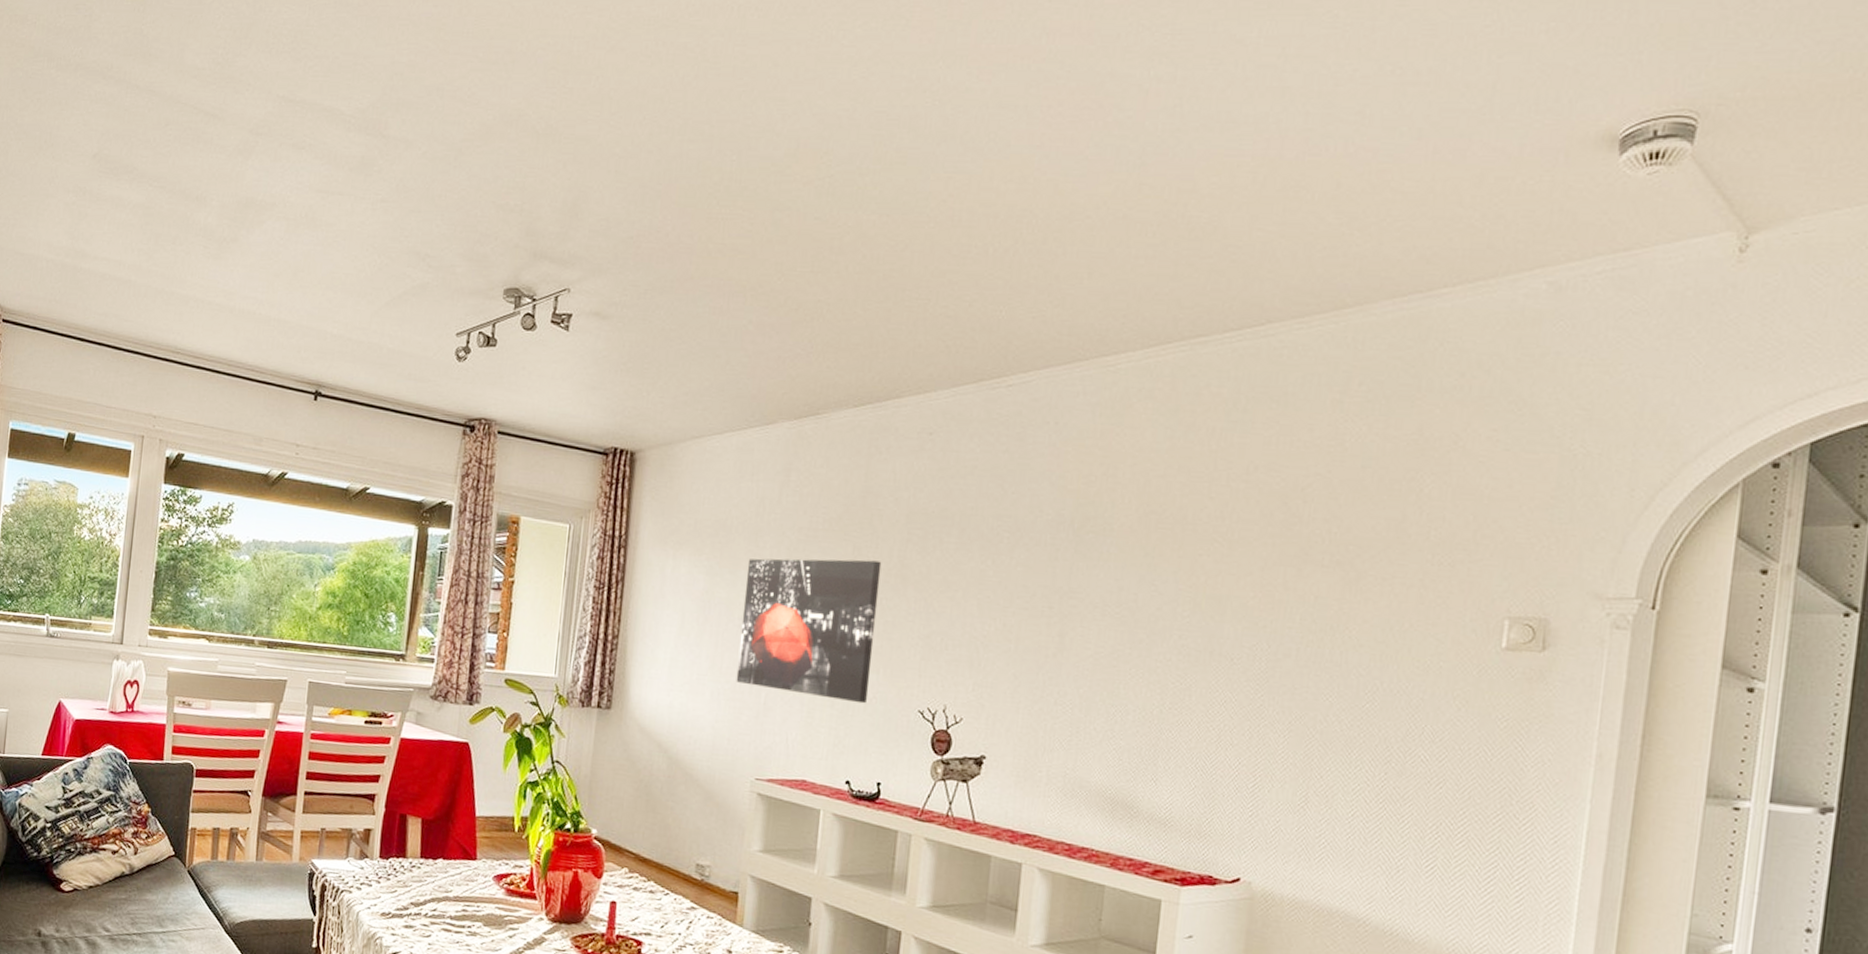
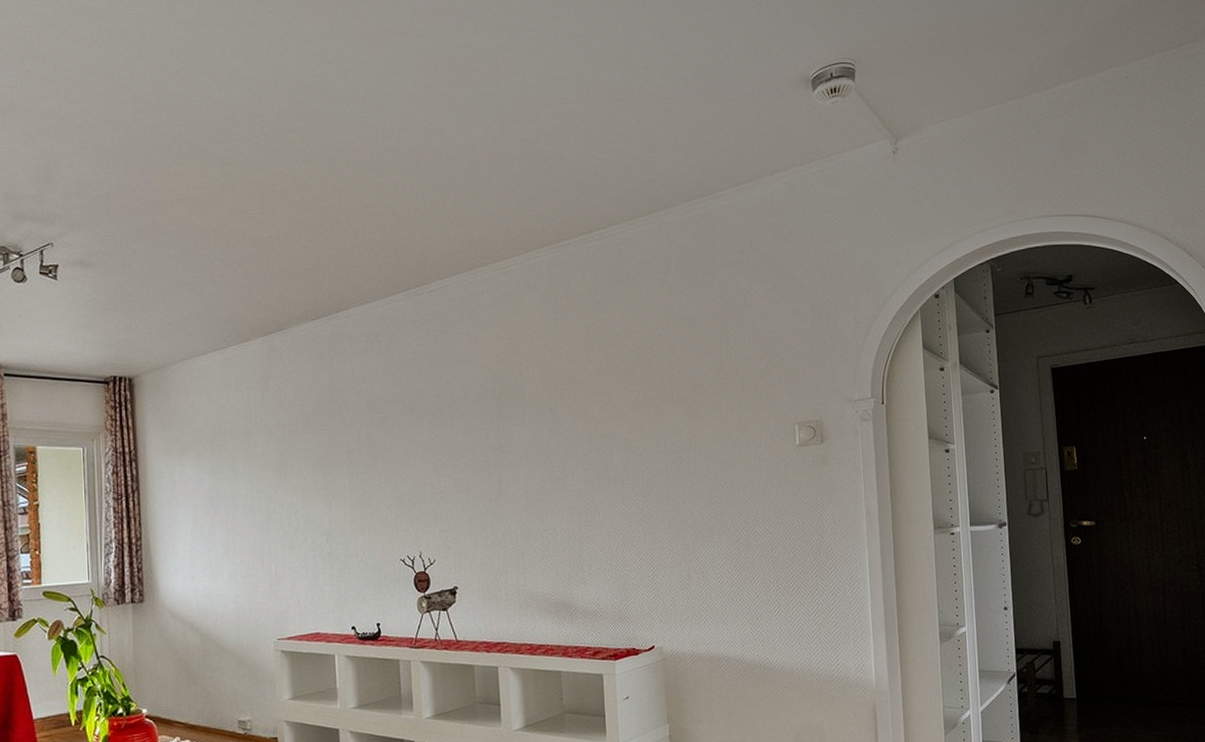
wall art: present [736,558,882,704] -> none [244,443,359,562]

